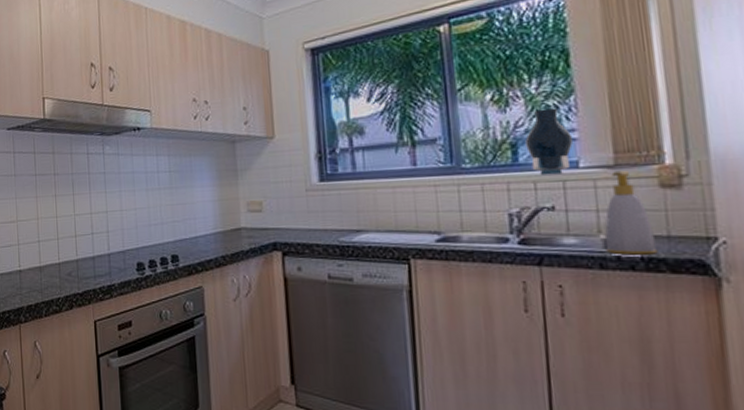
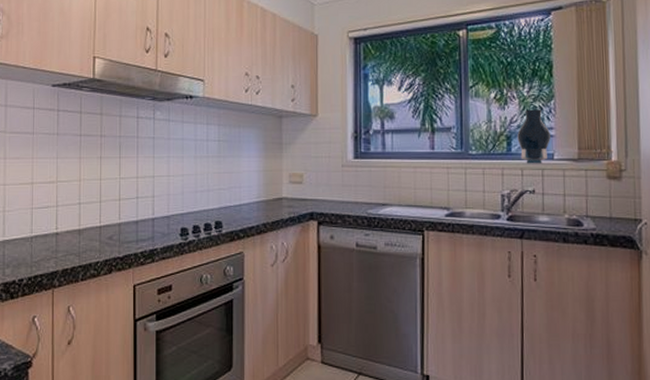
soap bottle: present [605,170,658,257] -> none [568,163,603,233]

